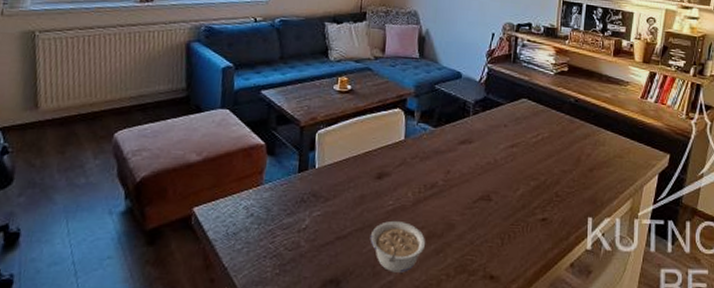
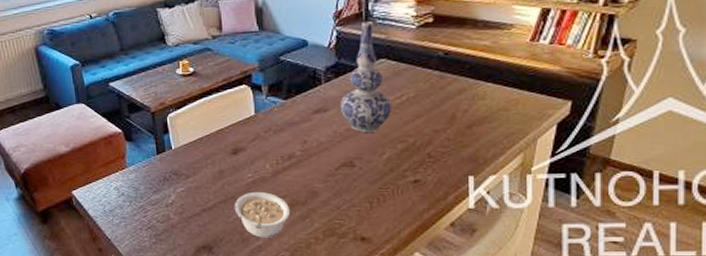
vase: none [484,63,528,167] -> present [341,21,392,132]

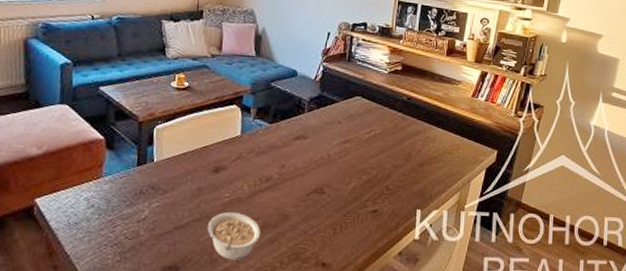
vase: present [341,21,392,132] -> none [318,62,361,162]

